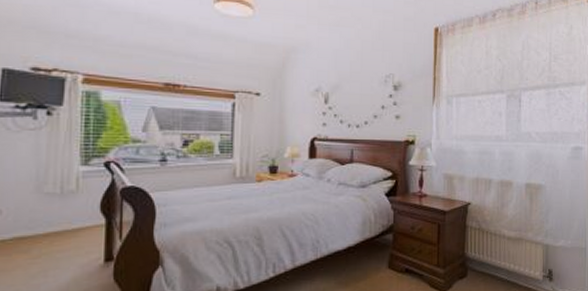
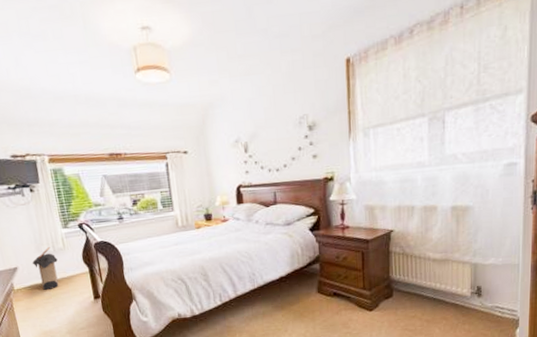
laundry hamper: none [23,188,64,247] -> present [32,247,59,291]

